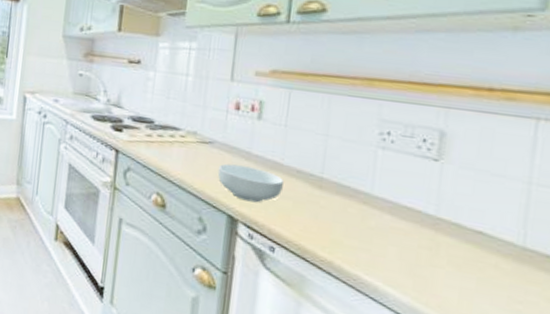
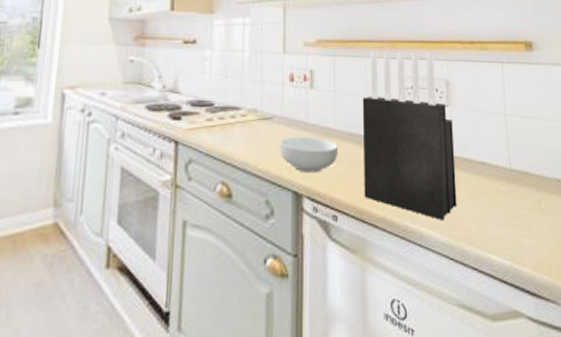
knife block: none [309,87,442,282] -> present [362,51,457,221]

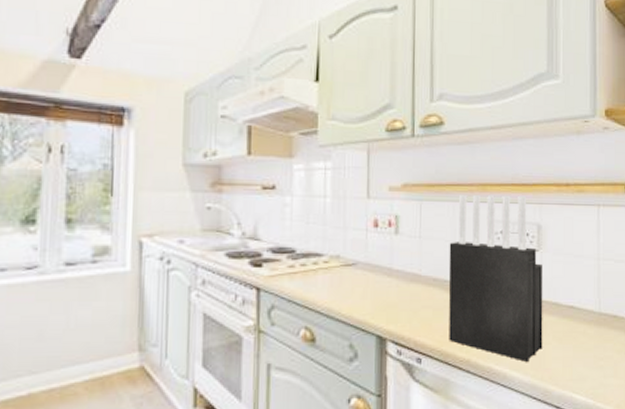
cereal bowl: present [279,137,338,173] -> none [363,283,423,318]

